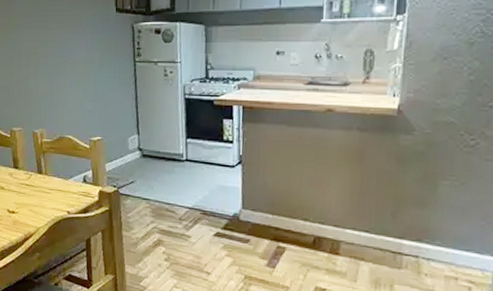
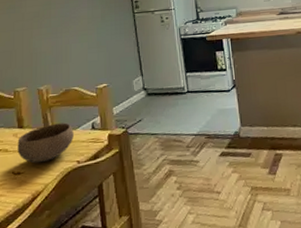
bowl: none [12,170,66,207] -> present [17,122,75,164]

